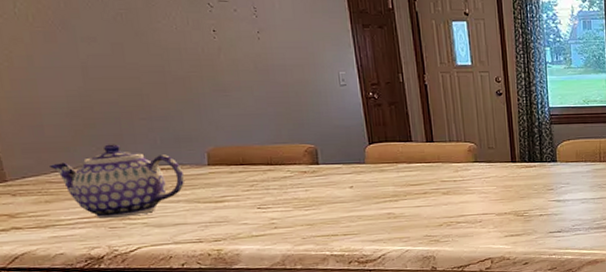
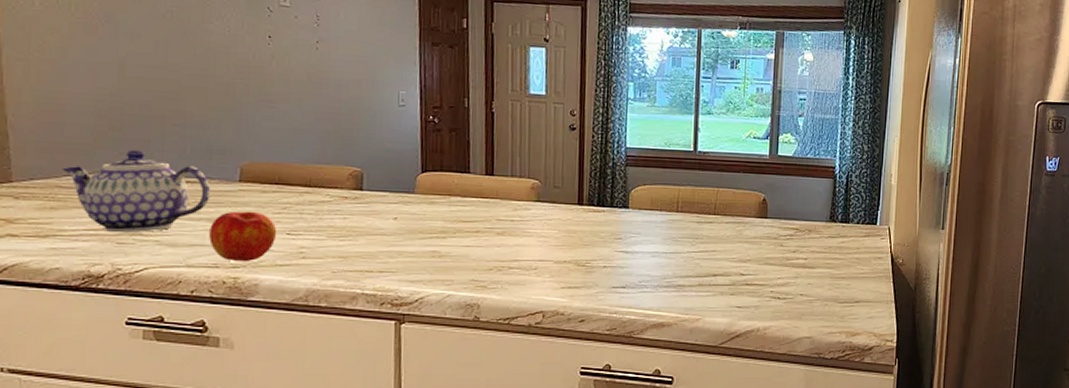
apple: none [189,190,249,236] -> present [209,211,277,261]

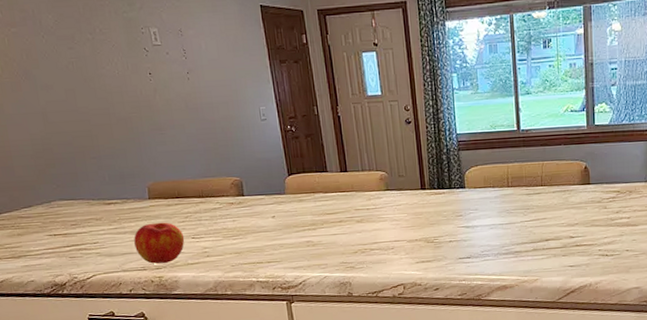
teapot: present [63,150,211,234] -> none [20,181,130,250]

